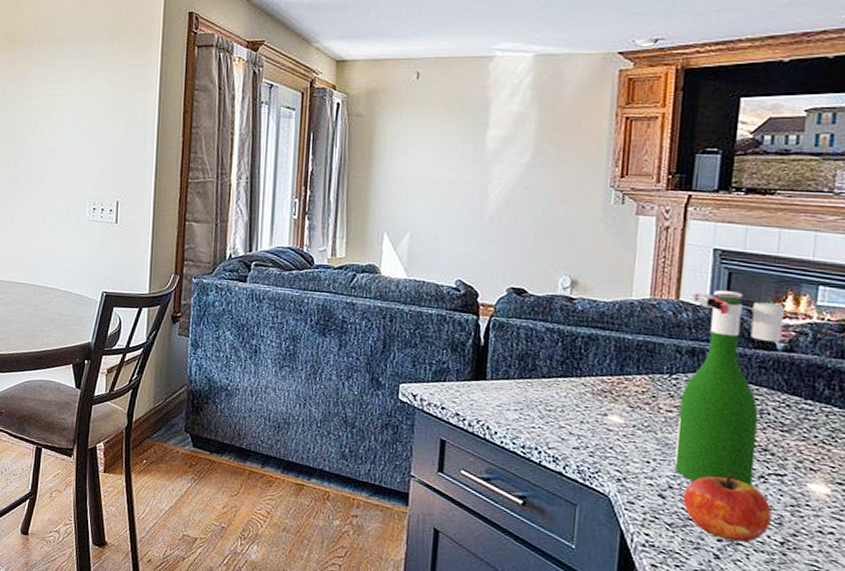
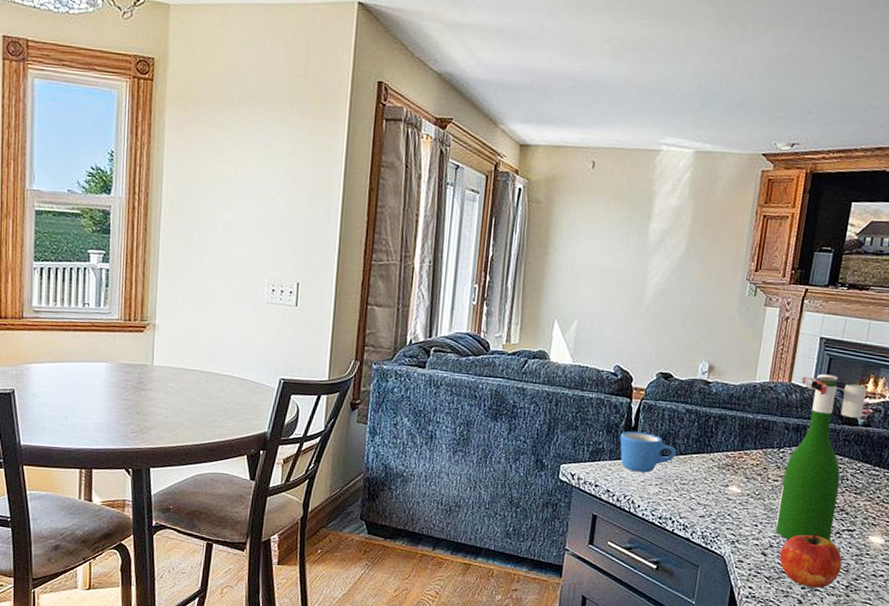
mug: none [467,350,538,397] -> present [619,431,677,473]

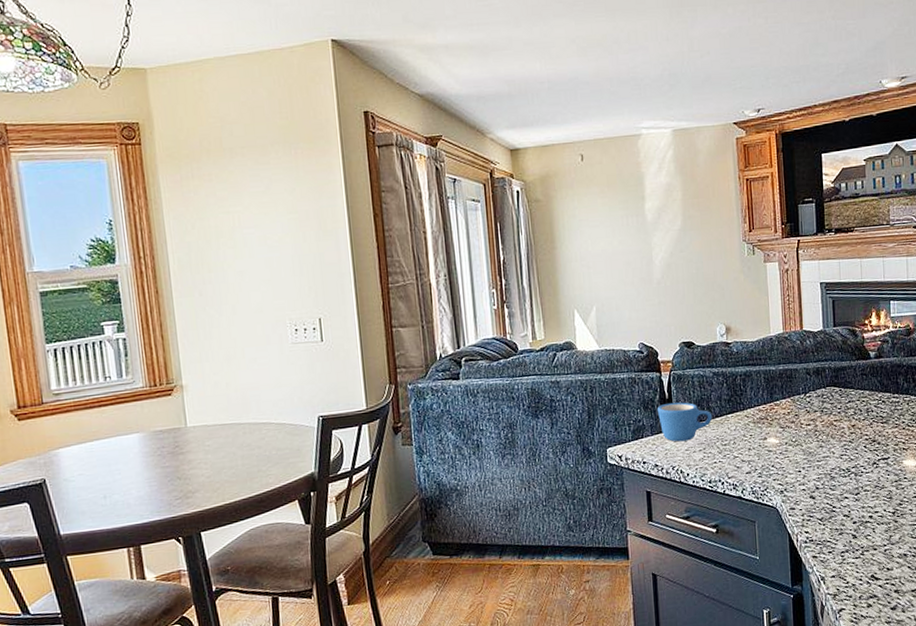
wine bottle: present [775,374,867,541] -> none [811,316,873,479]
apple: present [779,532,842,588] -> none [826,466,885,521]

